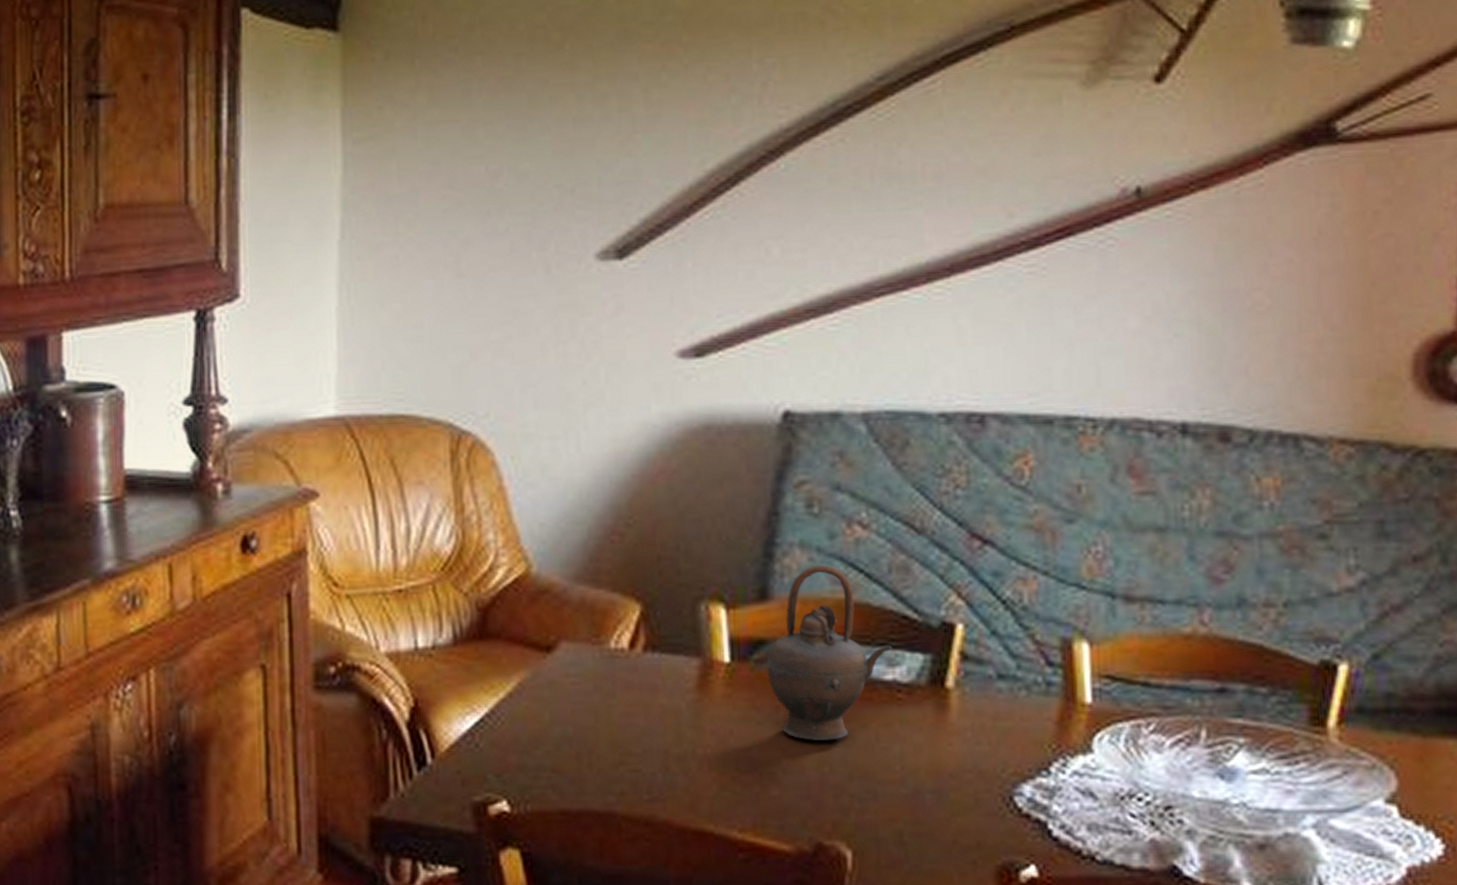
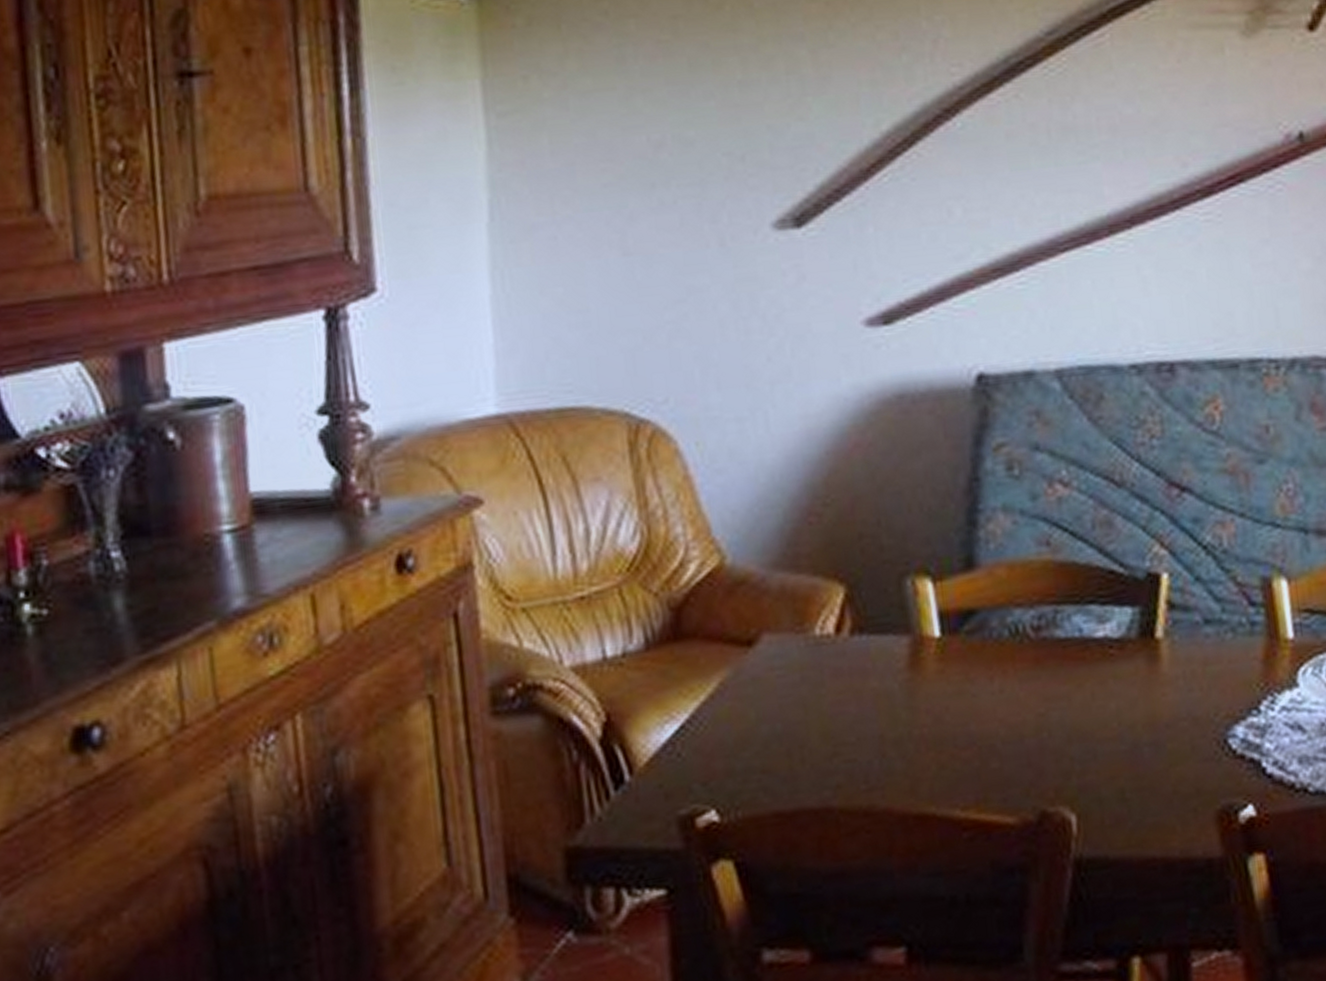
teapot: present [767,564,892,741] -> none [977,526,1101,708]

